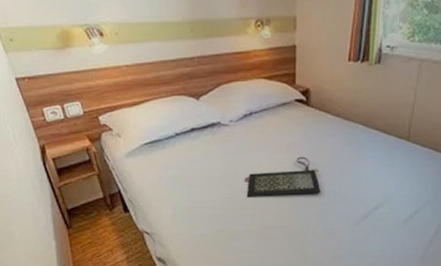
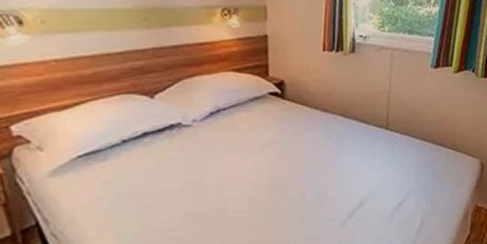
clutch bag: present [244,156,321,197] -> none [212,155,302,210]

